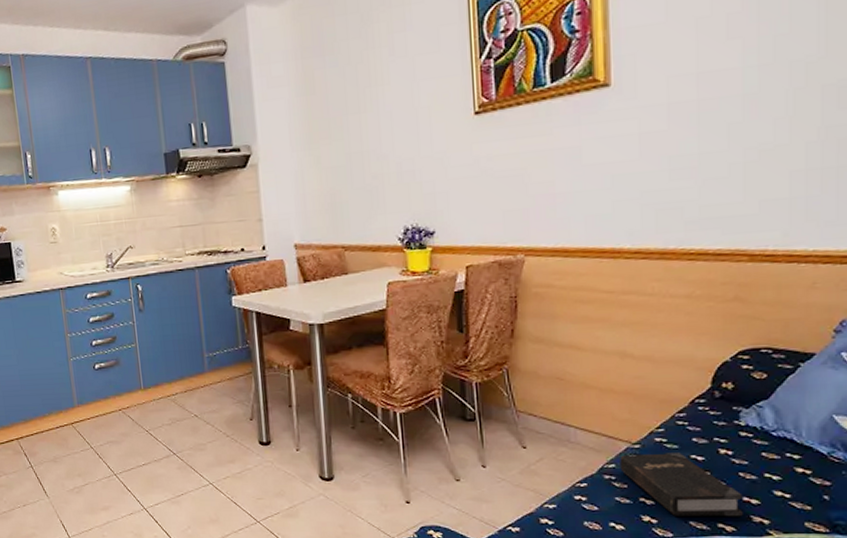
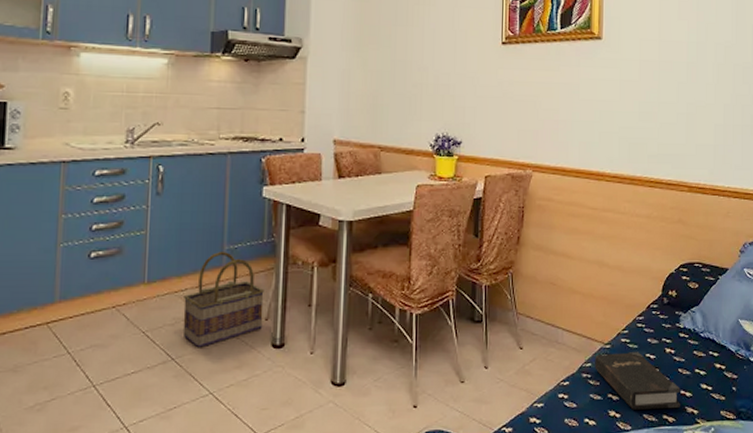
basket: none [176,358,249,445] -> present [182,250,264,348]

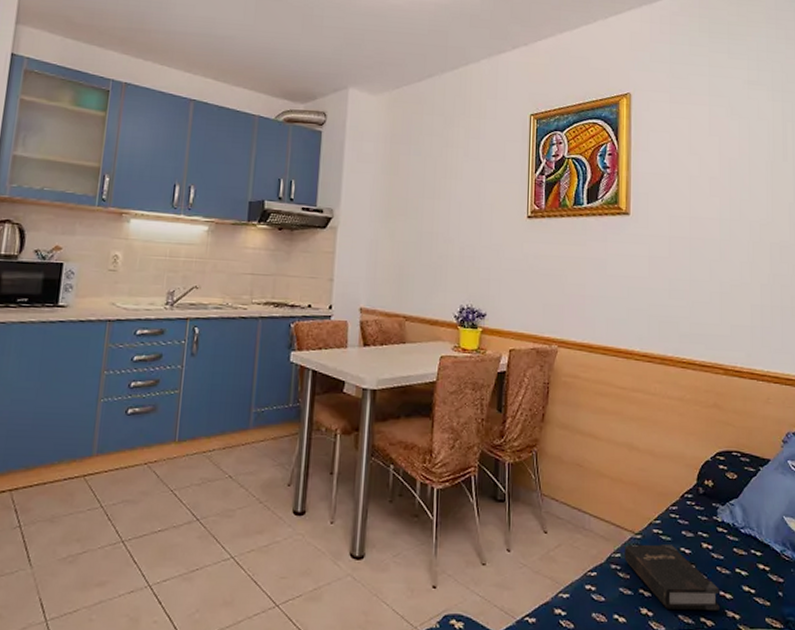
basket: present [182,250,264,348] -> none [208,413,288,510]

